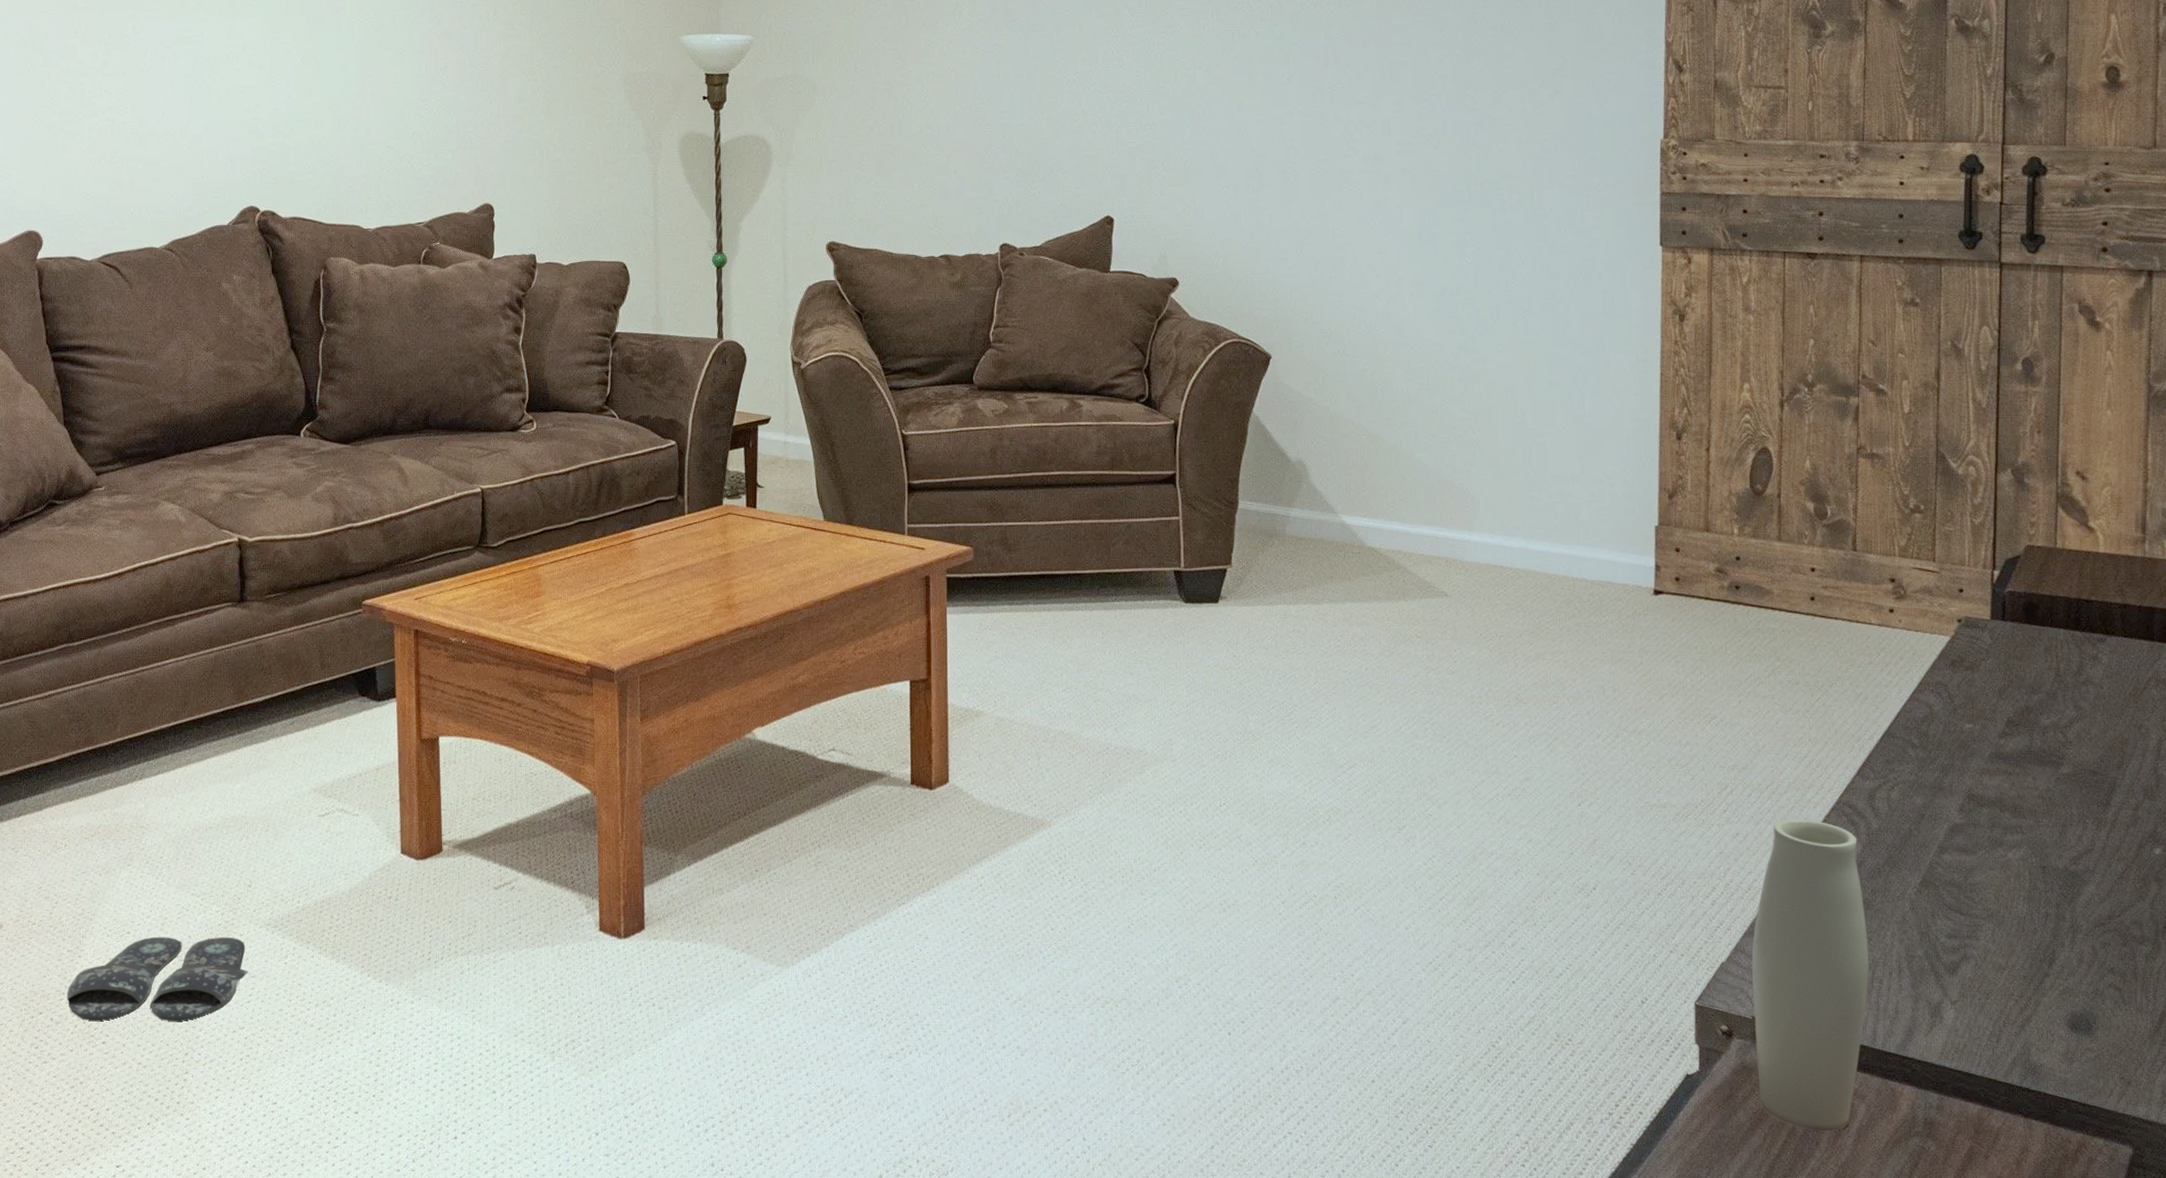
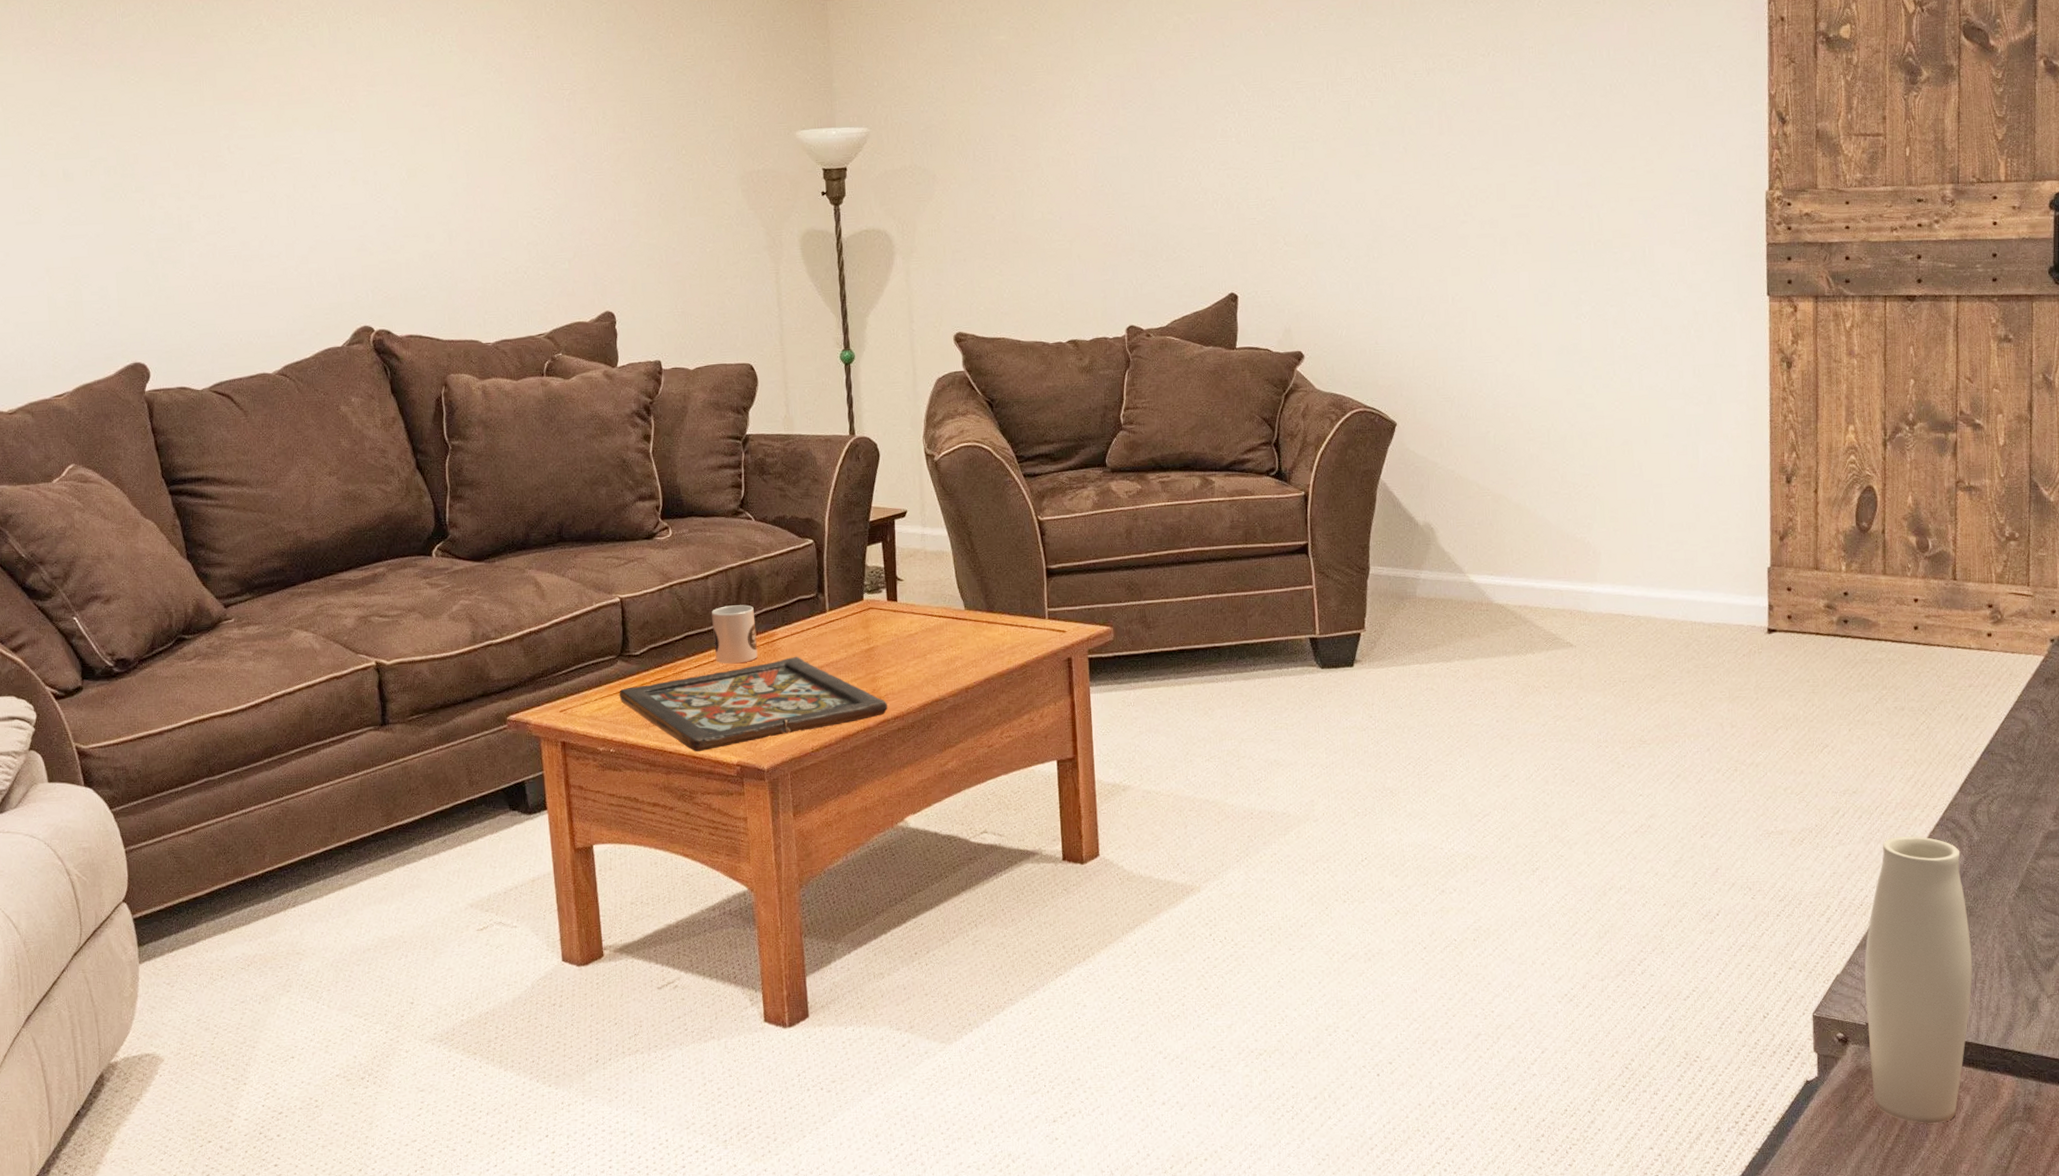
slippers: present [68,936,249,1022] -> none [235,1054,417,1146]
decorative tray: none [474,557,741,649] -> present [619,656,888,752]
mug: none [570,502,614,562] -> present [711,605,758,664]

